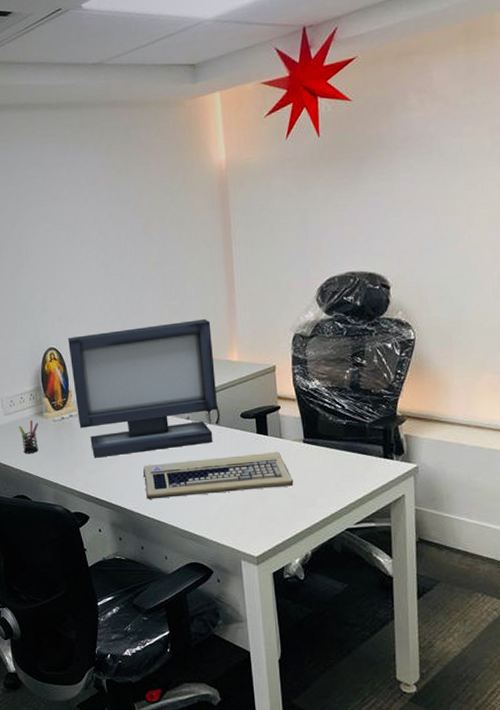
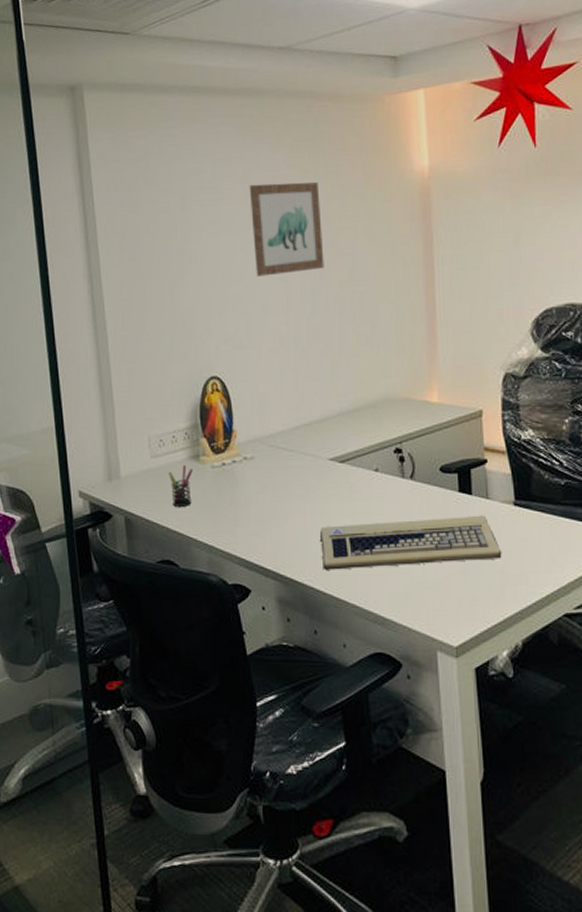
monitor: present [68,319,218,458] -> none [235,350,414,516]
wall art: none [73,180,139,263] -> present [249,182,324,277]

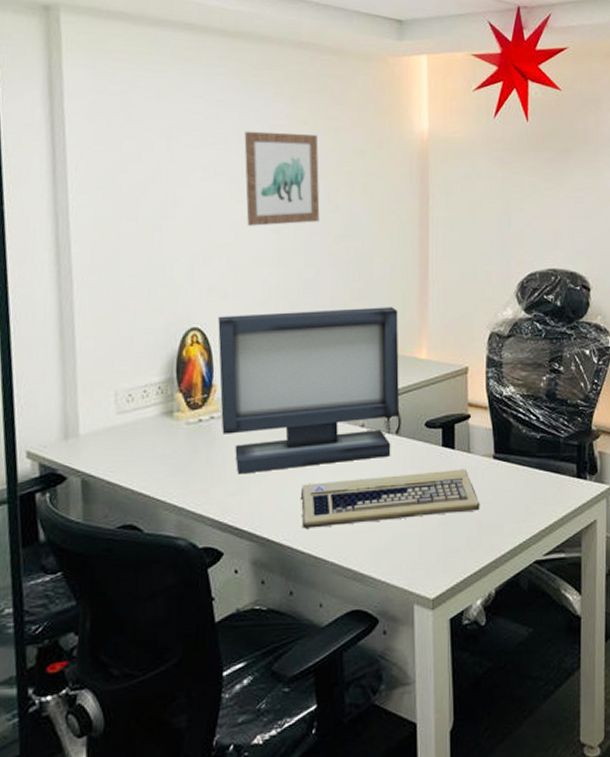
pen holder: present [168,464,193,507] -> none [136,421,165,467]
monitor: none [235,350,414,516] -> present [218,307,400,474]

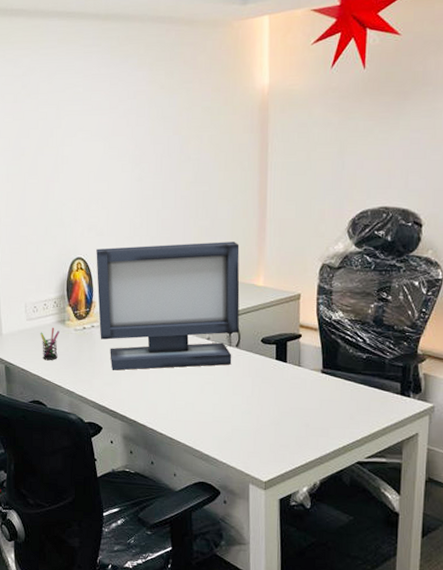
pen holder: none [136,421,165,467] -> present [40,327,59,360]
wall art: present [244,131,320,226] -> none [114,96,174,176]
computer keyboard: present [300,468,480,529] -> none [159,379,309,416]

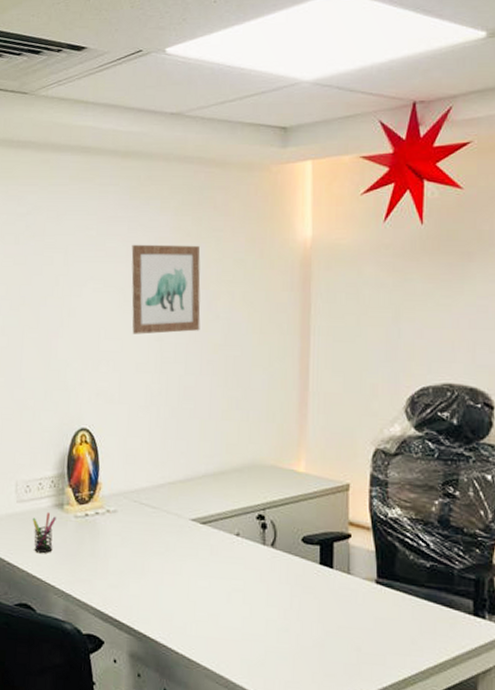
monitor: present [96,242,240,371] -> none [104,416,276,570]
wall art: none [114,96,174,176] -> present [131,244,201,335]

